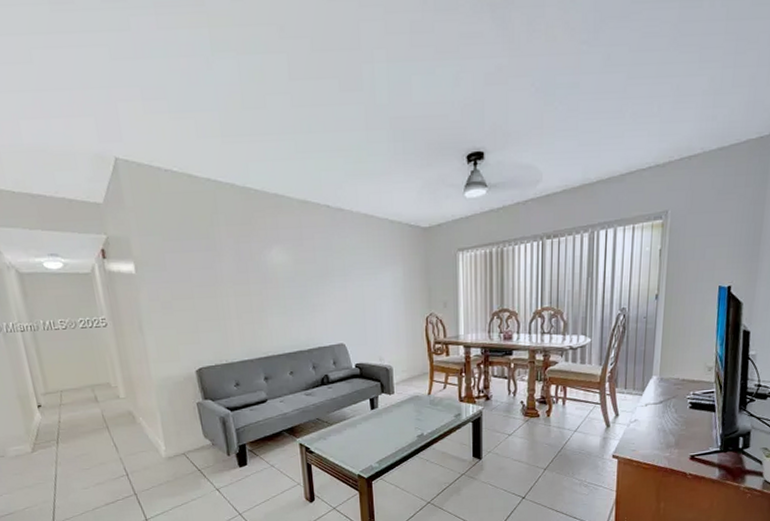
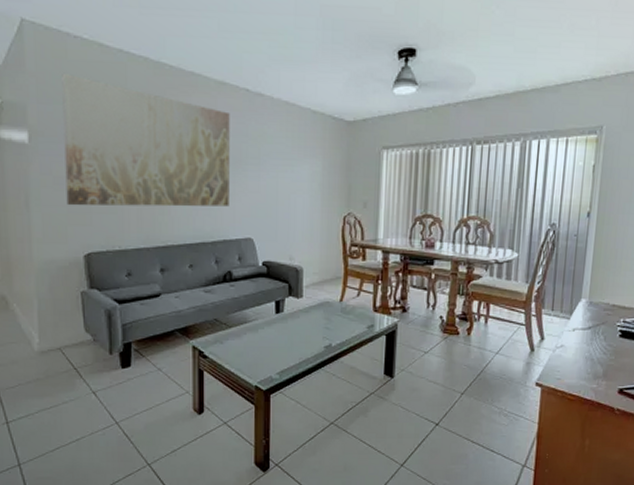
wall art: none [158,206,321,327] -> present [62,74,230,207]

